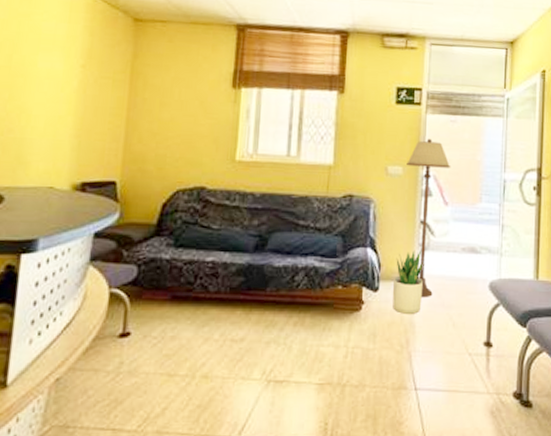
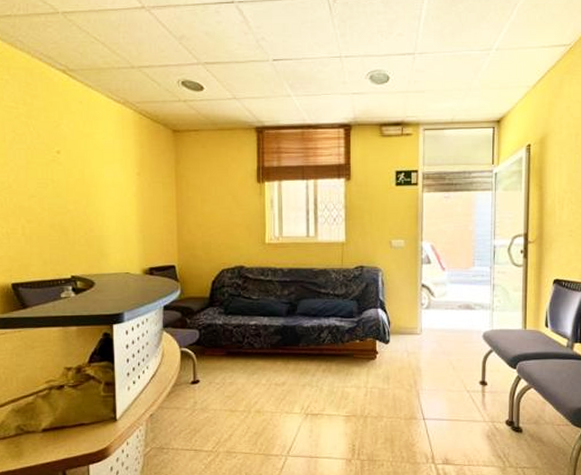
planter: present [393,250,424,314] -> none [402,309,427,361]
floor lamp: present [406,139,451,297] -> none [407,214,447,347]

